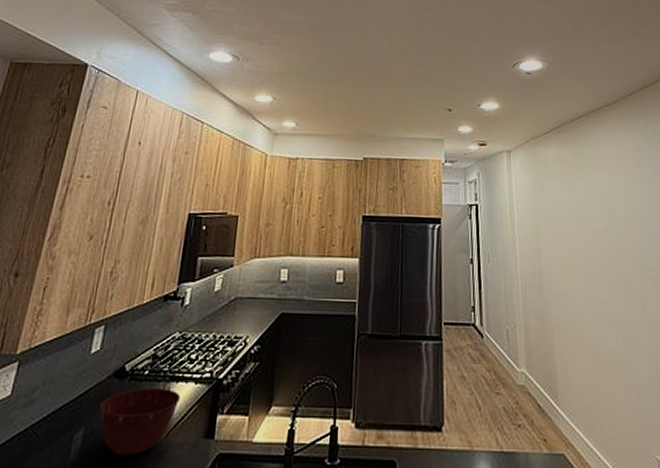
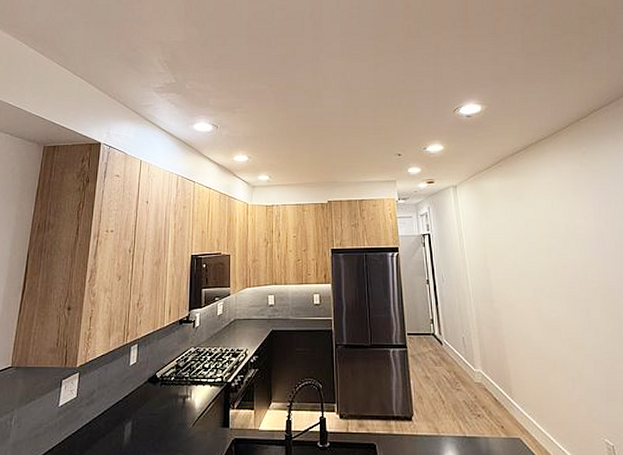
mixing bowl: present [100,387,181,455] -> none [142,389,200,440]

